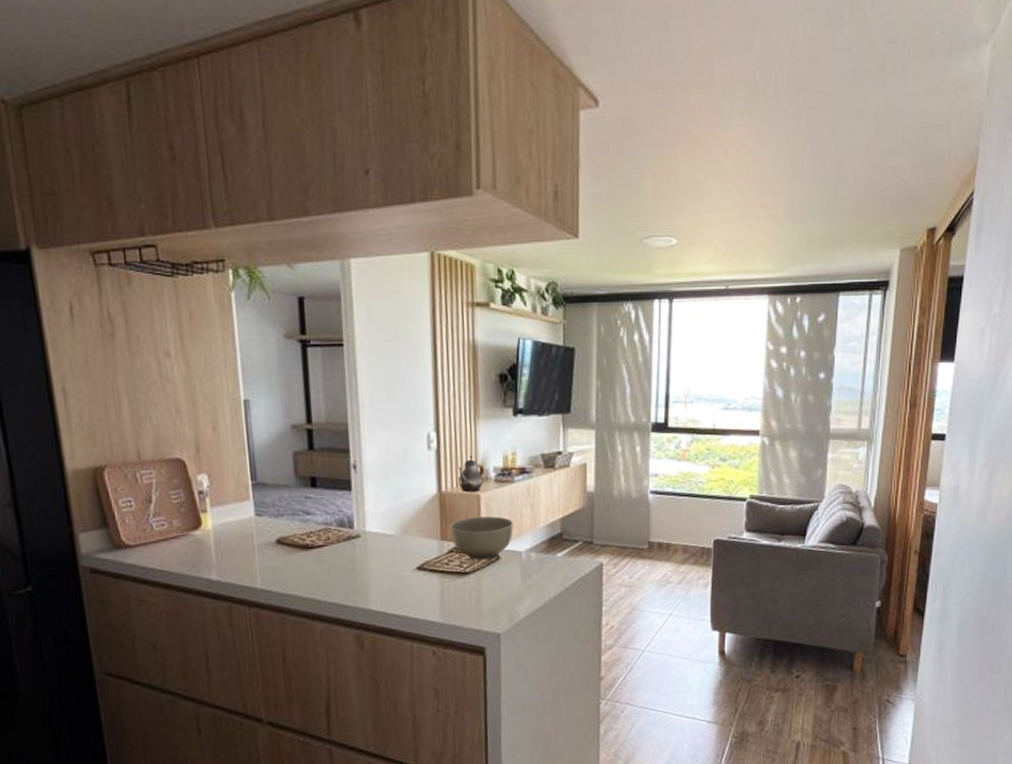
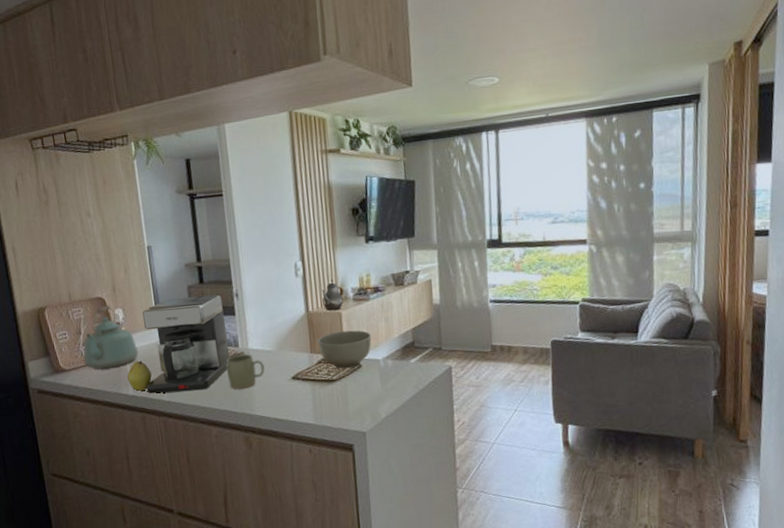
kettle: none [154,469,227,548] -> present [83,305,139,370]
fruit: none [210,538,242,576] -> present [127,360,152,392]
coffee maker: none [233,464,343,580] -> present [142,295,230,394]
mug: none [337,536,384,579] -> present [226,353,265,390]

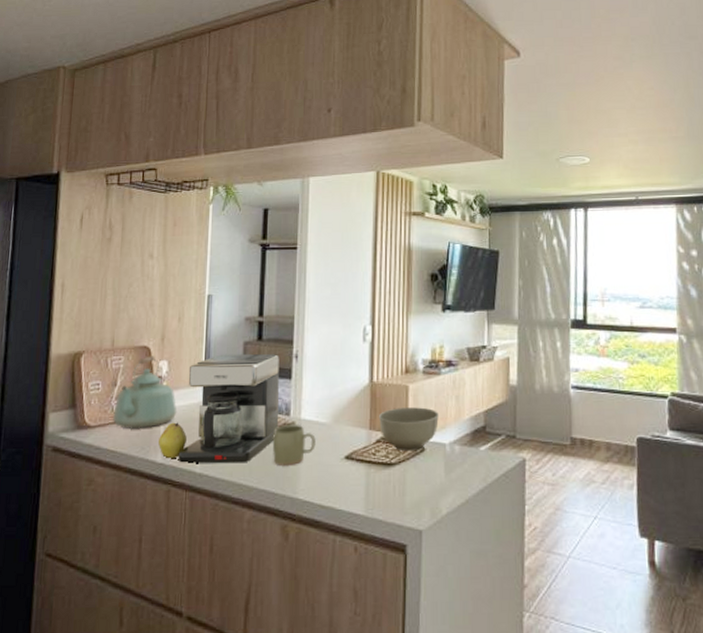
teapot: present [321,279,345,311] -> none [388,347,414,383]

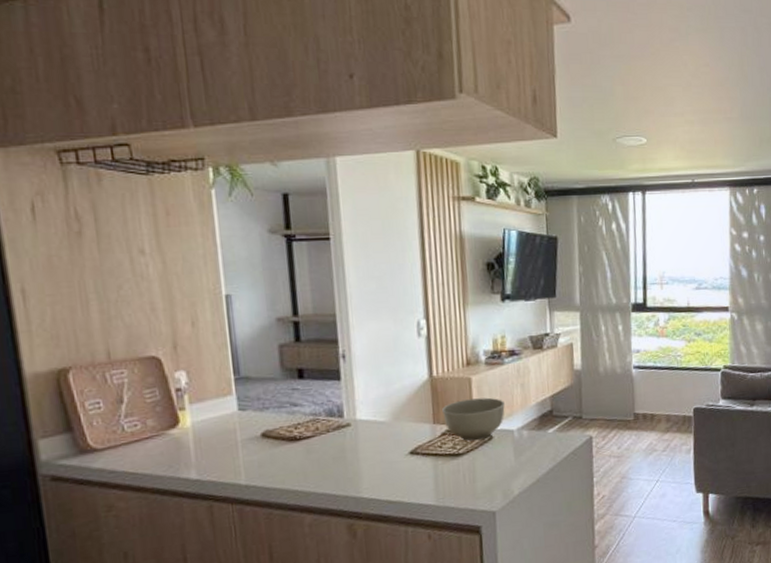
kettle: present [113,355,177,430] -> none [125,366,208,448]
fruit: present [158,422,187,459] -> none [189,435,224,475]
coffee maker: present [178,353,279,464] -> none [214,355,332,477]
mug: present [272,423,316,467] -> none [326,424,376,469]

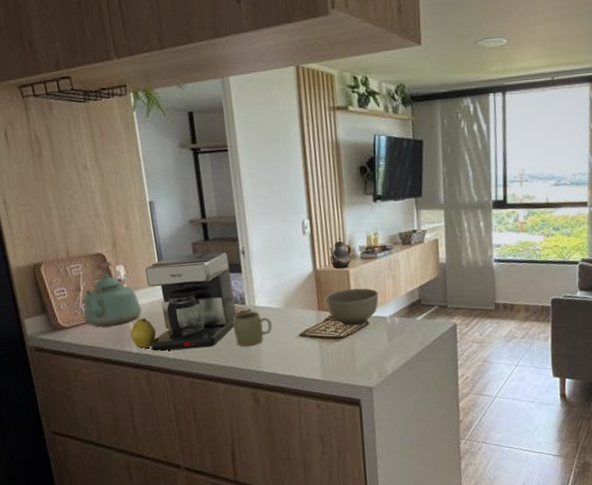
kettle: none [125,366,208,448] -> present [83,261,142,327]
fruit: none [189,435,224,475] -> present [130,318,156,349]
coffee maker: none [214,355,332,477] -> present [144,252,237,352]
mug: none [326,424,376,469] -> present [233,310,272,347]
teapot: none [448,340,476,376] -> present [329,237,352,269]

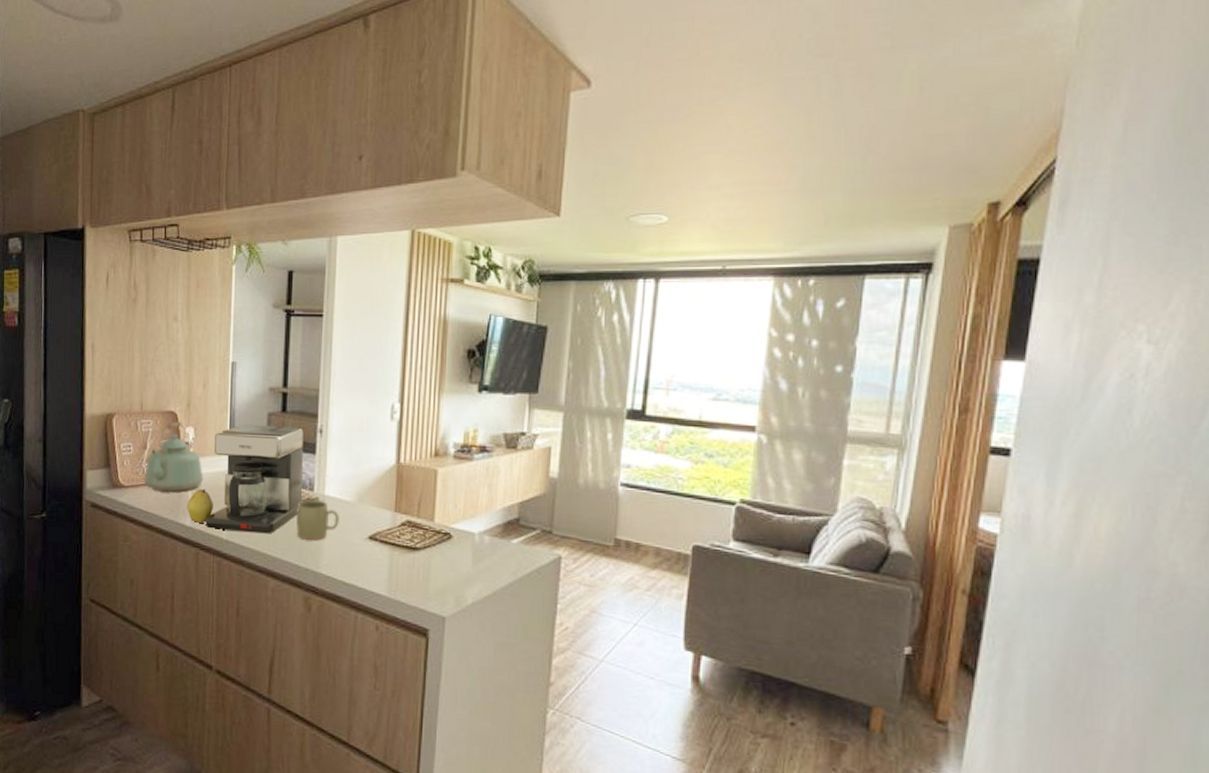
bowl: present [325,288,379,326] -> none [405,492,469,538]
teapot: present [329,237,352,269] -> none [416,428,445,467]

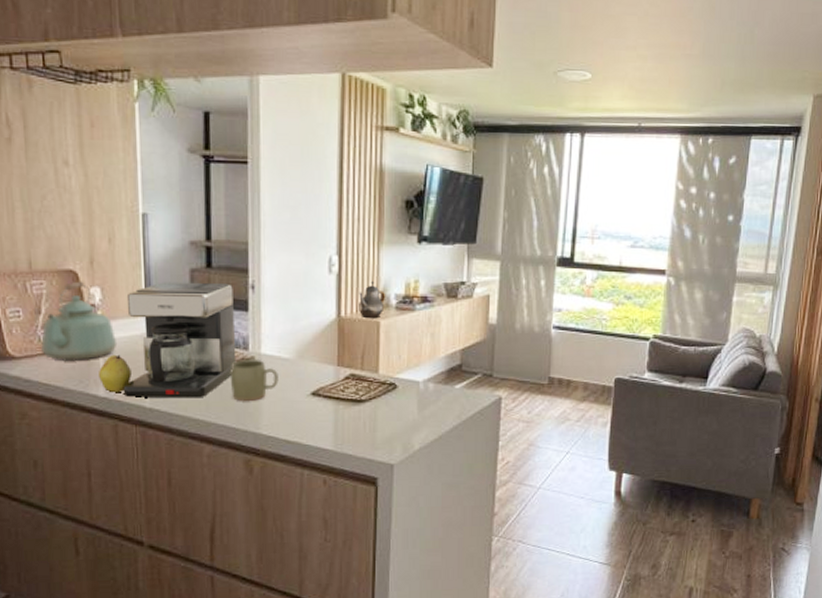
teapot: none [416,428,445,467] -> present [357,280,386,319]

